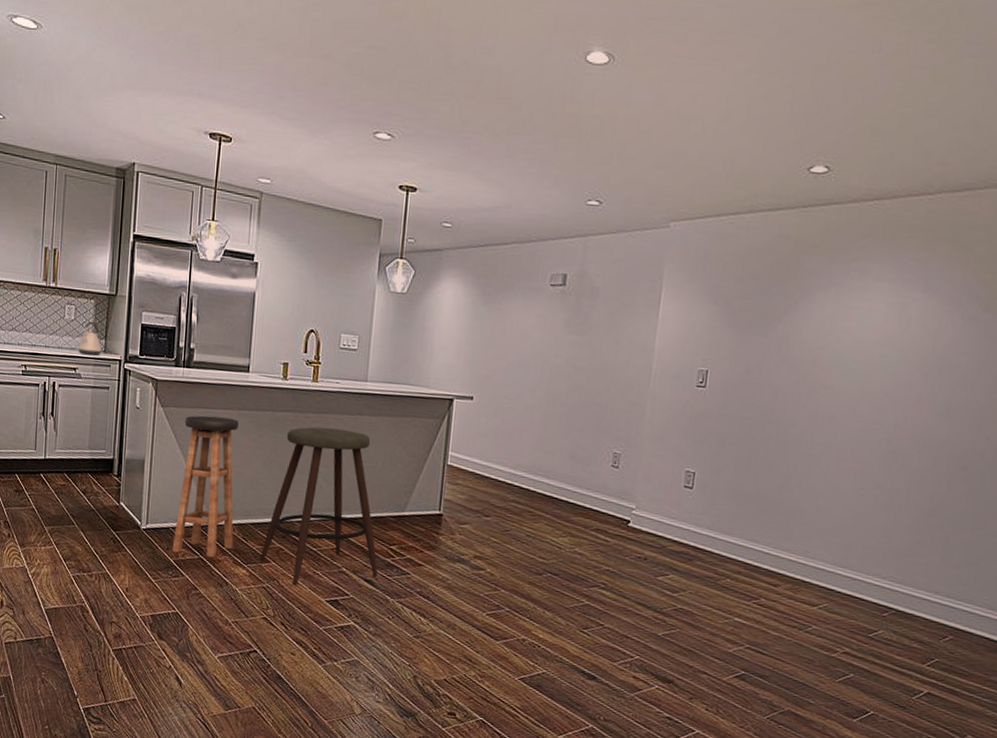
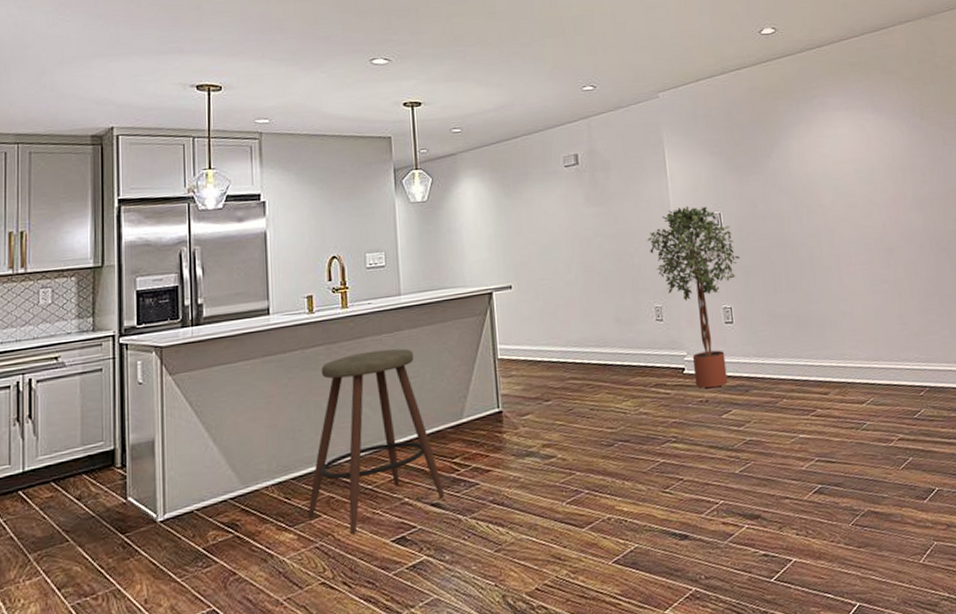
kettle: present [77,321,102,357] -> none [57,300,89,341]
bar stool: present [172,415,239,558] -> none [199,368,275,539]
potted tree: none [620,354,719,548] -> present [646,205,741,388]

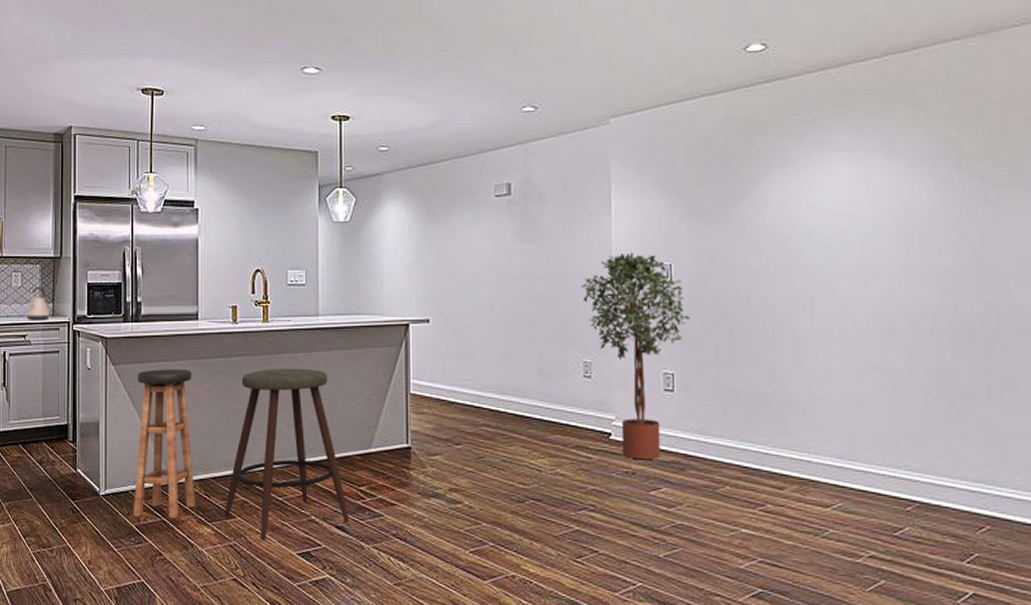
kettle: none [57,300,89,341] -> present [25,286,50,321]
bar stool: none [199,368,275,539] -> present [133,369,196,519]

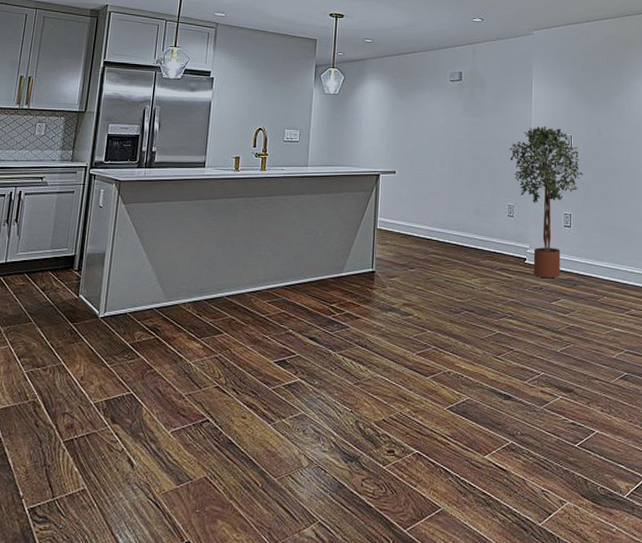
kettle: present [25,286,50,321] -> none [45,135,69,166]
bar stool: present [133,369,196,519] -> none [128,208,195,336]
bar stool: present [224,368,349,540] -> none [213,207,321,351]

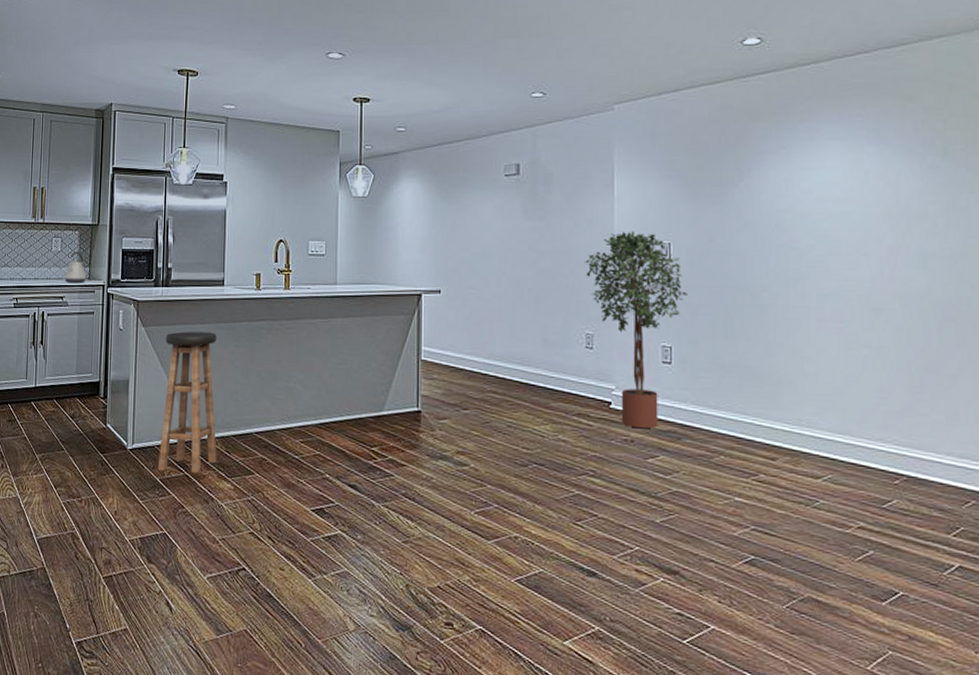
kettle: none [45,135,69,166] -> present [64,251,86,284]
bar stool: none [128,208,195,336] -> present [157,331,217,474]

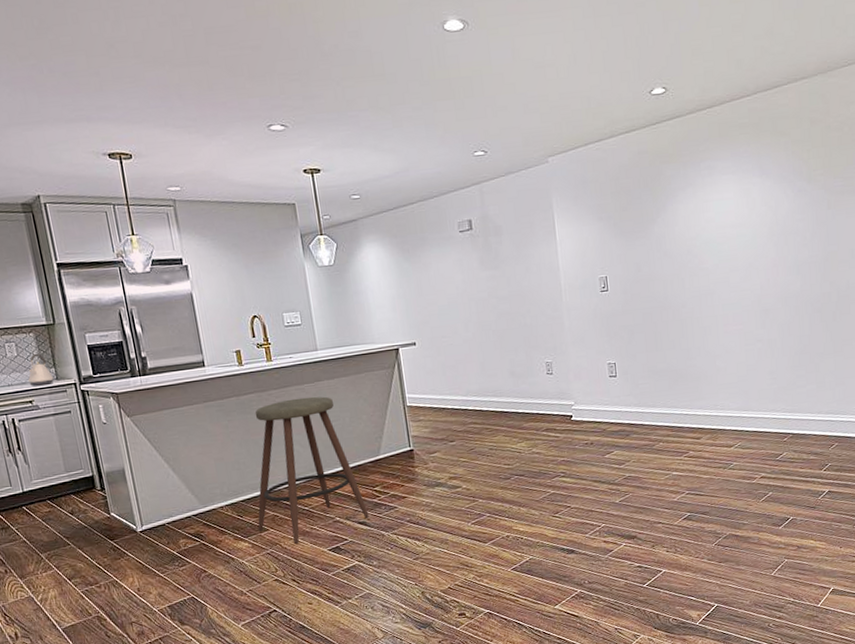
bar stool: present [157,331,217,474] -> none [154,411,231,545]
bar stool: none [243,333,361,496] -> present [254,396,369,544]
potted tree: present [584,231,689,428] -> none [537,269,625,433]

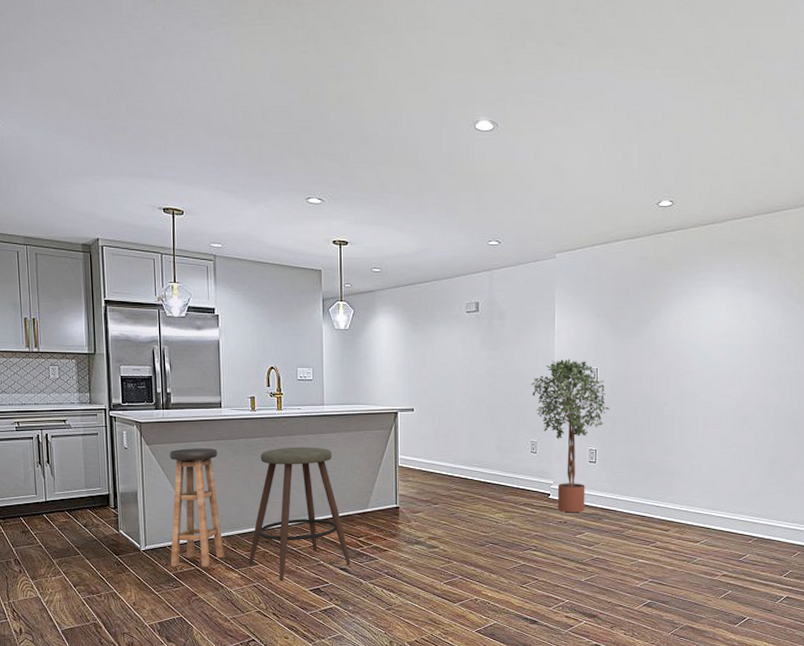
kettle: present [27,353,54,387] -> none [64,378,87,408]
bar stool: none [154,411,231,545] -> present [169,448,224,567]
potted tree: none [537,269,625,433] -> present [530,358,610,512]

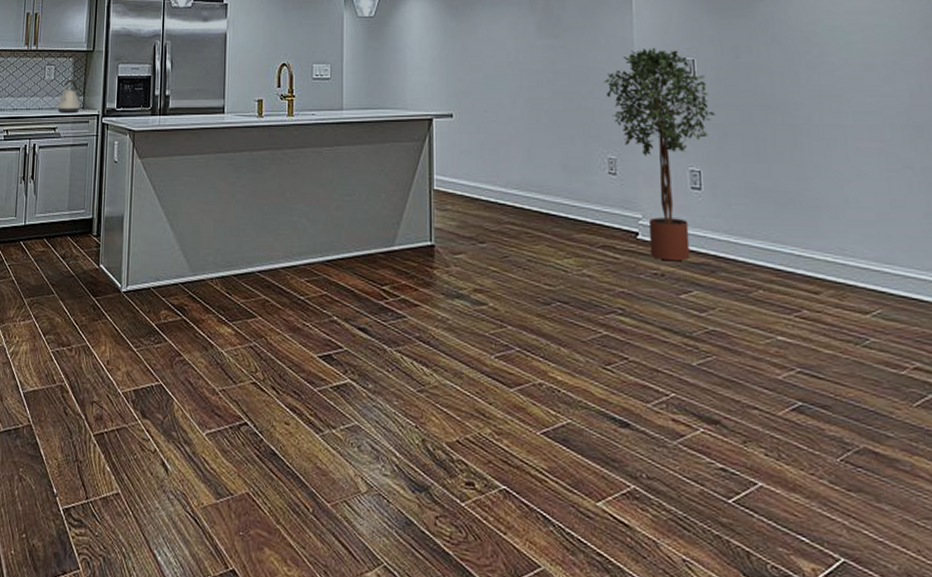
kettle: none [64,378,87,408] -> present [57,79,80,114]
bar stool: present [169,448,224,567] -> none [153,163,217,318]
bar stool: present [248,447,351,580] -> none [245,162,372,341]

